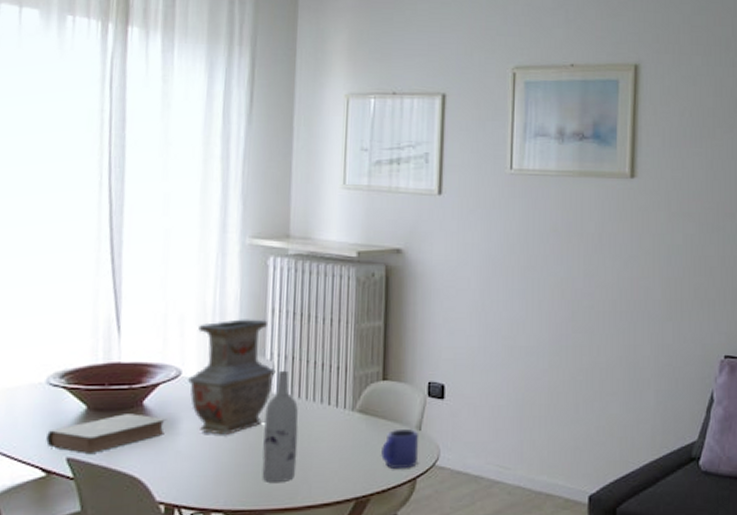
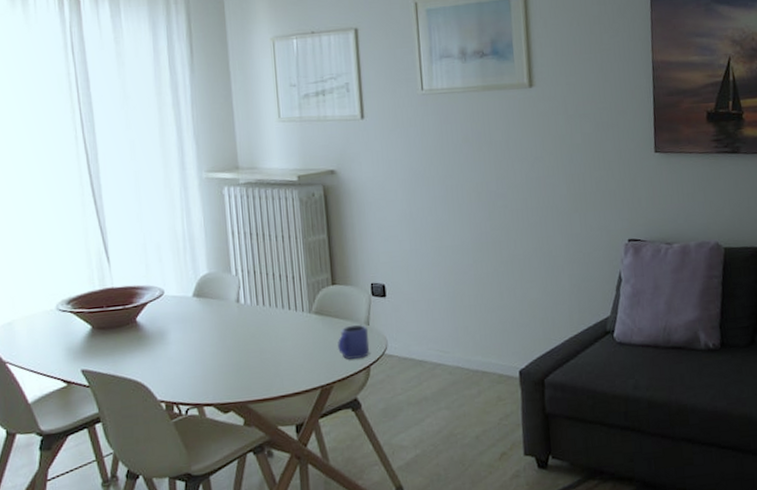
book: present [46,413,167,455] -> none [63,329,158,366]
vase: present [188,319,276,435] -> none [170,241,242,342]
wine bottle: present [262,370,299,482] -> none [237,283,269,378]

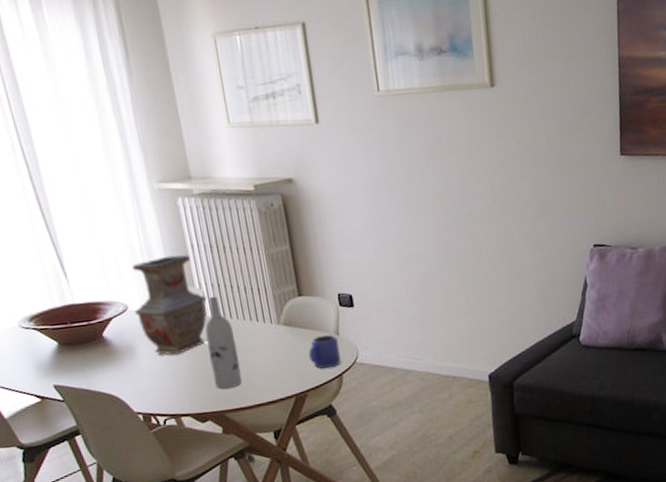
vase: none [170,241,242,342] -> present [132,254,207,355]
wine bottle: none [237,283,269,378] -> present [205,296,243,389]

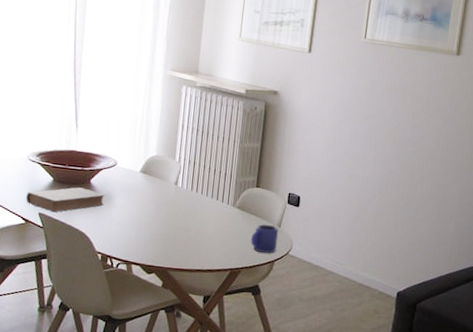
book: none [32,344,129,381] -> present [26,187,106,213]
vase: present [132,254,207,355] -> none [122,129,182,212]
wine bottle: present [205,296,243,389] -> none [167,170,196,250]

